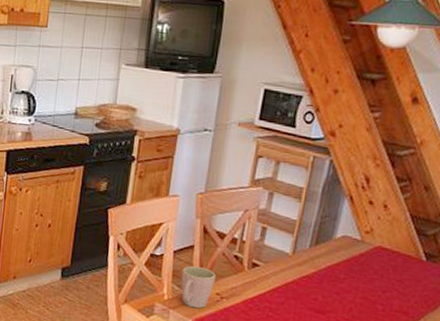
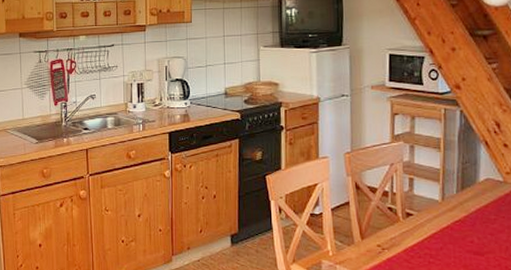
mug: present [181,265,216,309] -> none [341,221,374,262]

